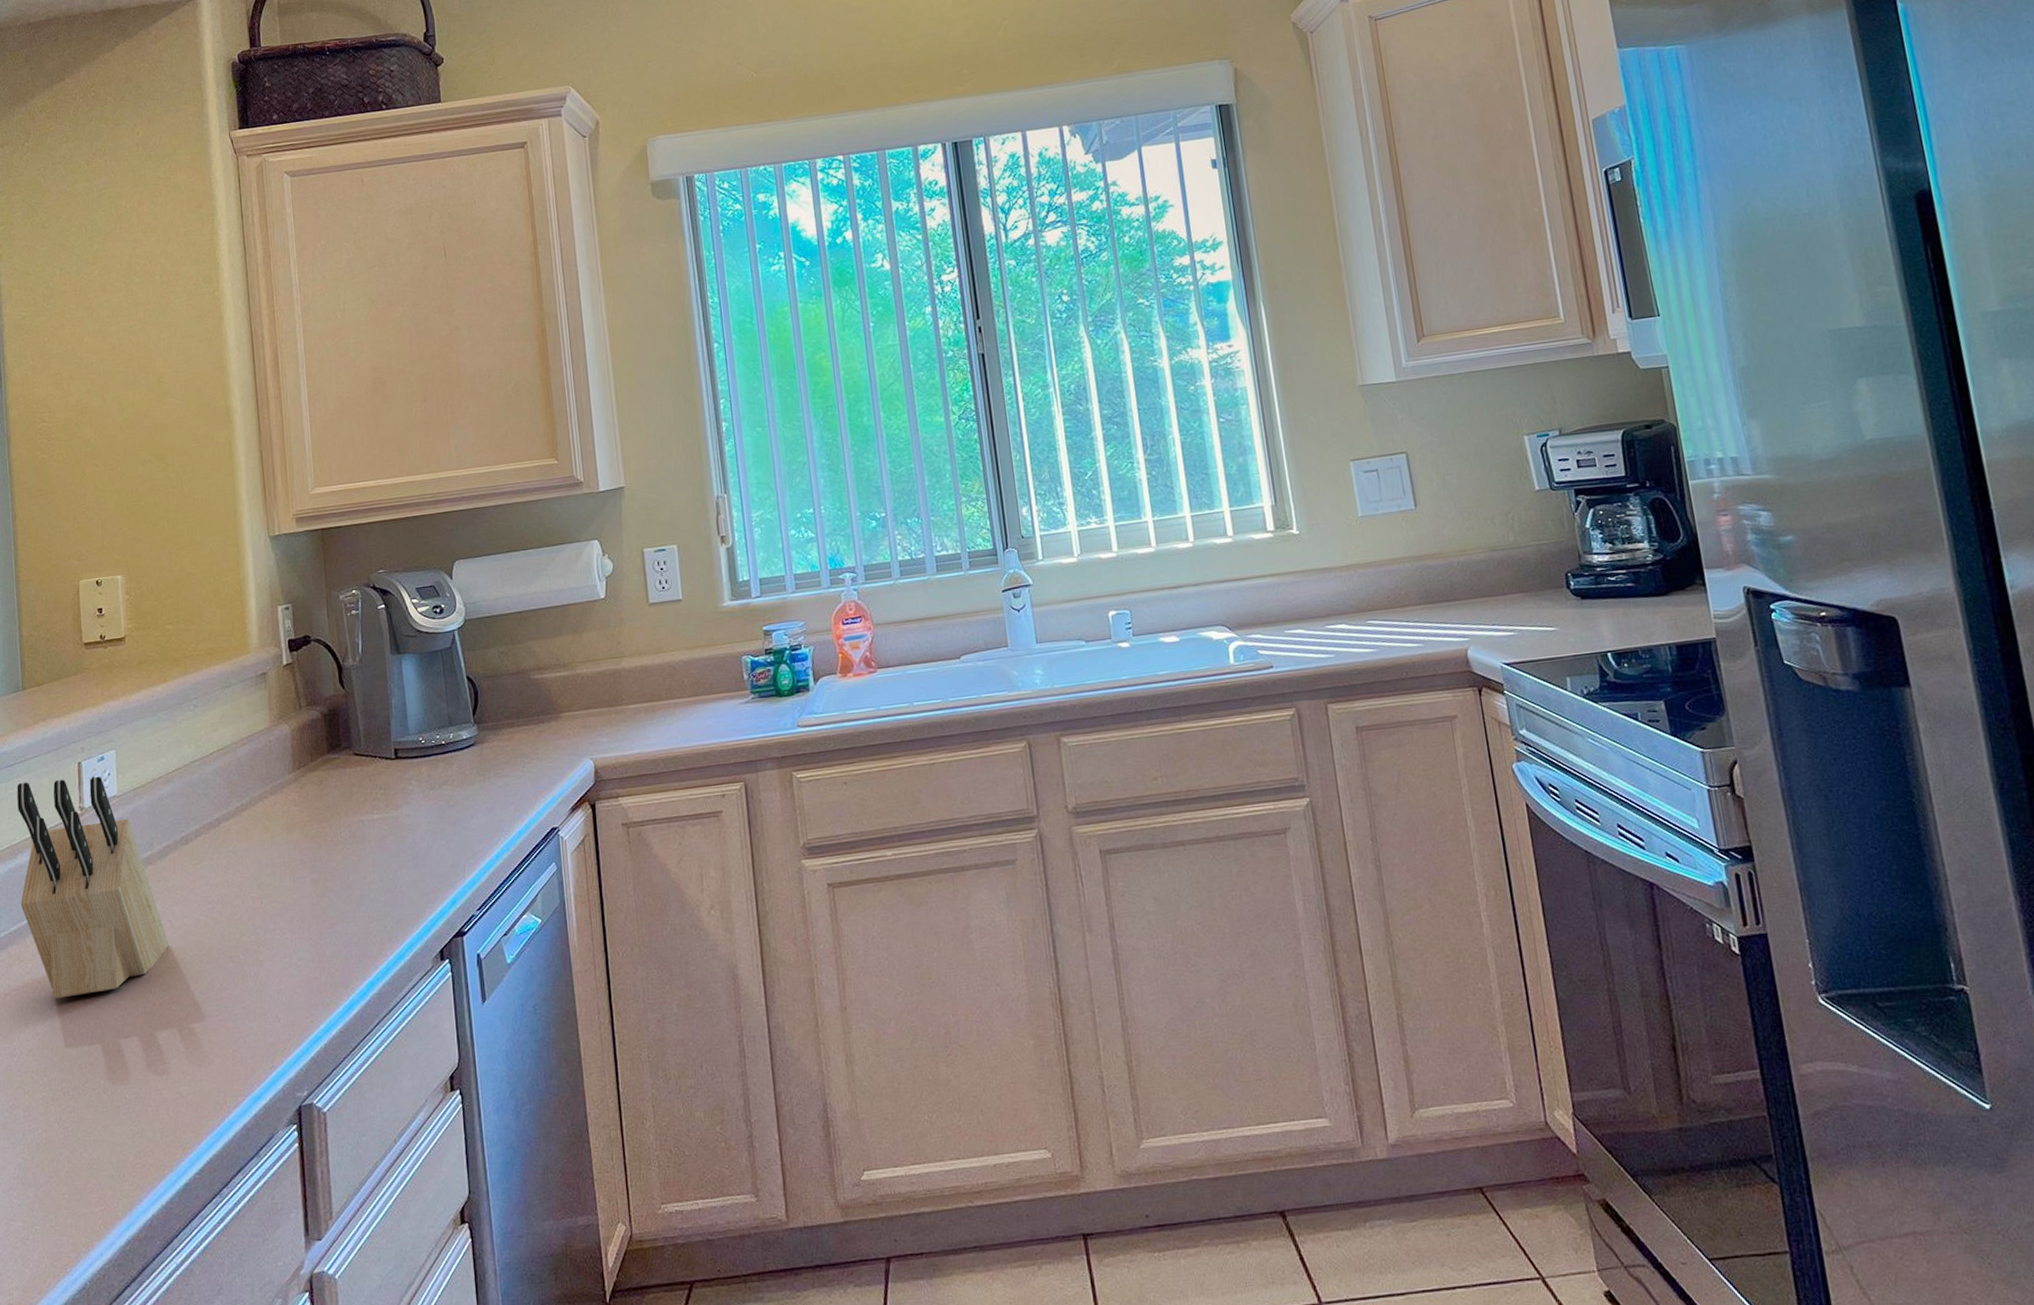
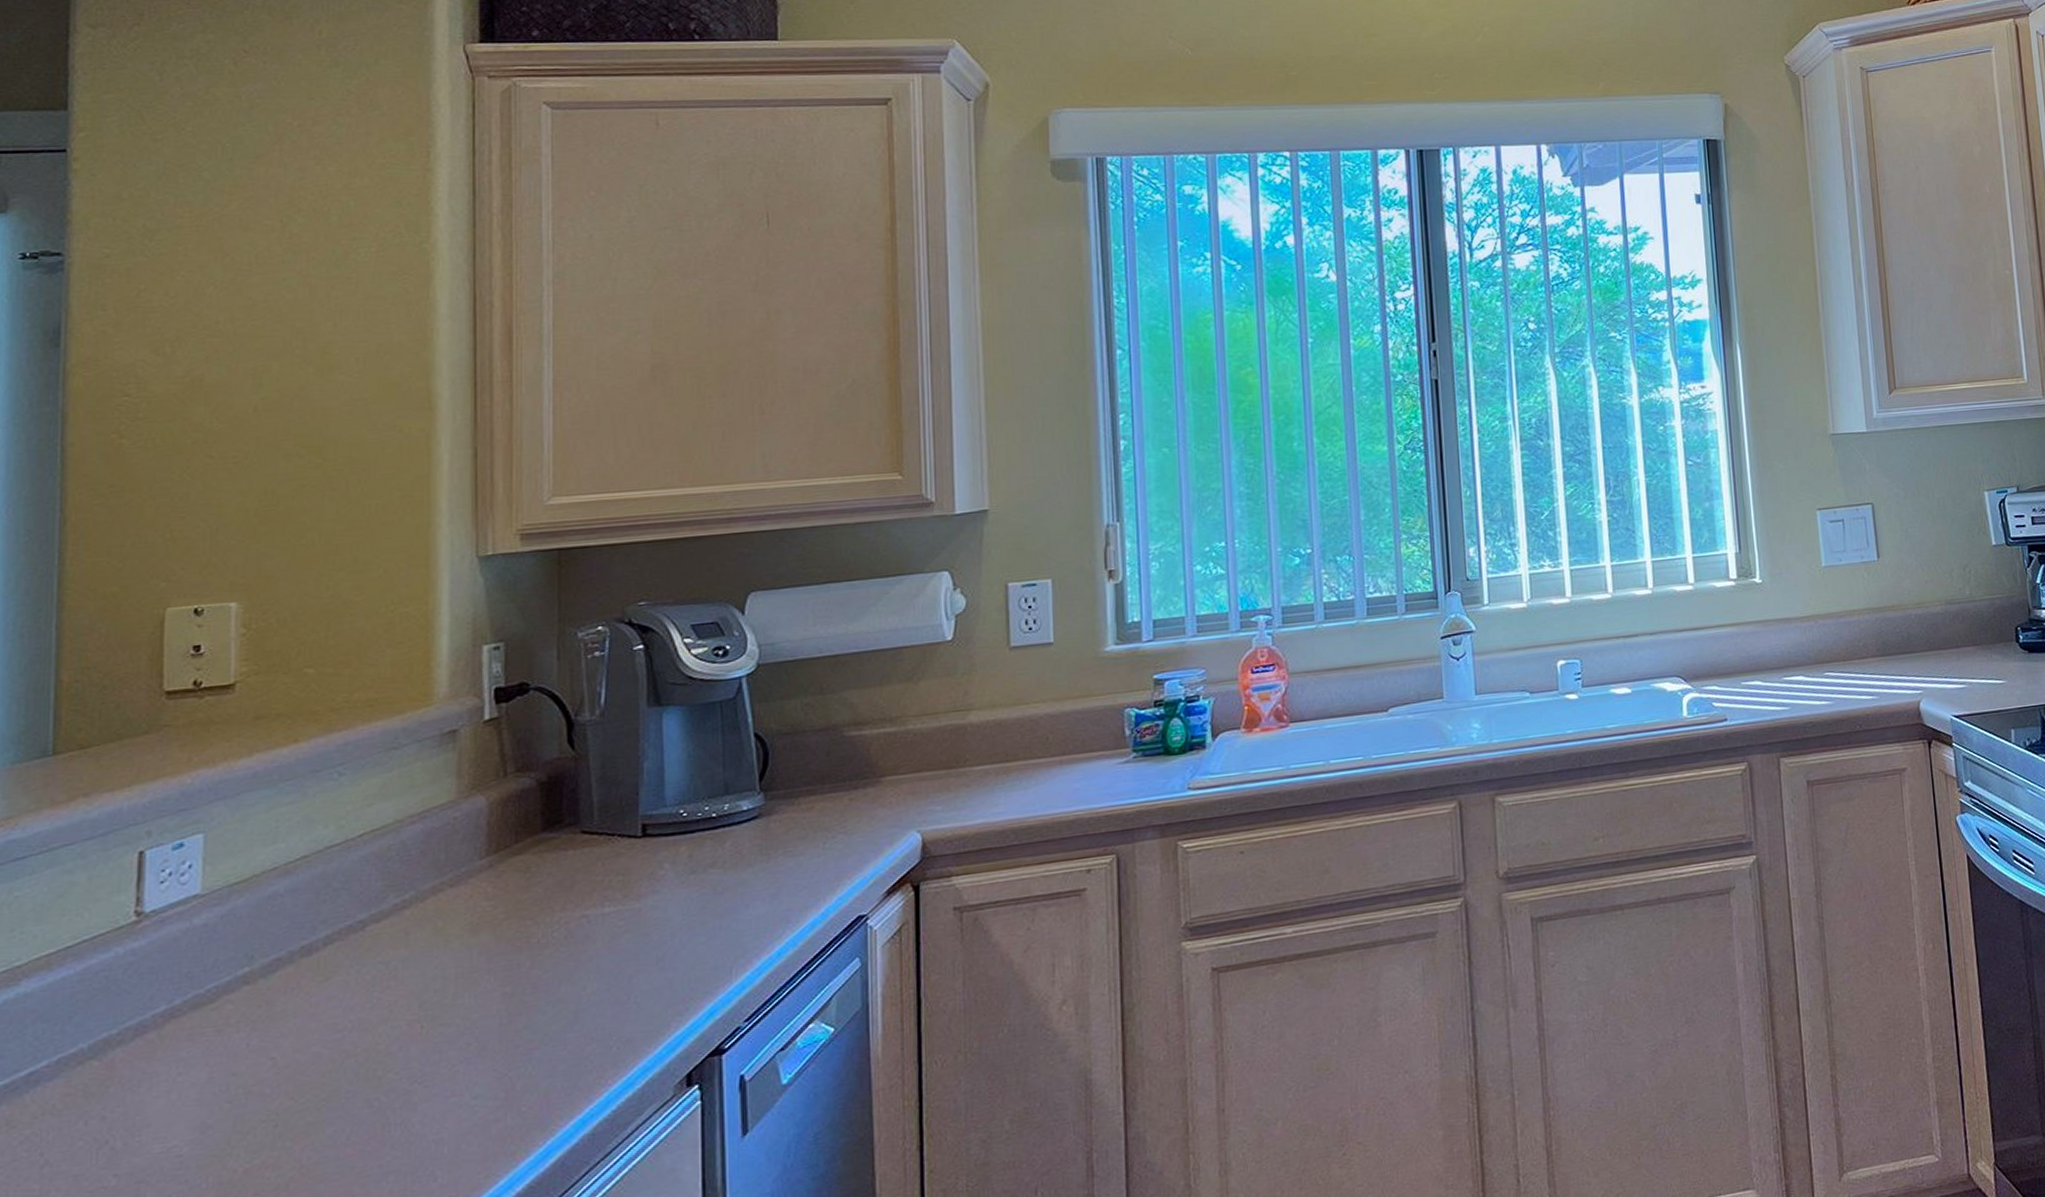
knife block: present [17,776,169,999] -> none [19,869,268,1176]

